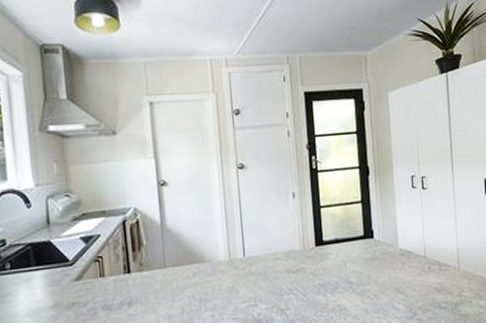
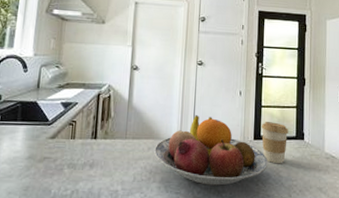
fruit bowl: none [200,228,336,306] -> present [153,115,269,186]
coffee cup: none [322,223,355,270] -> present [261,122,289,164]

